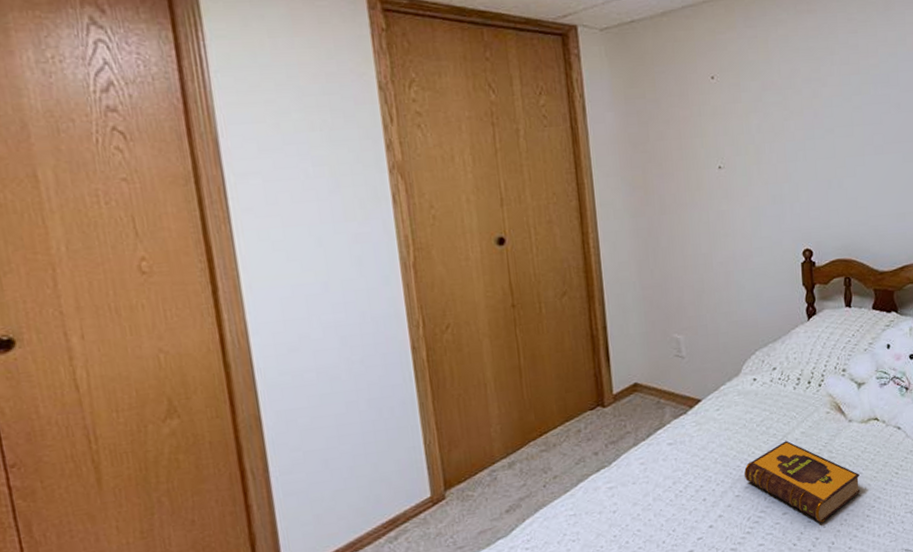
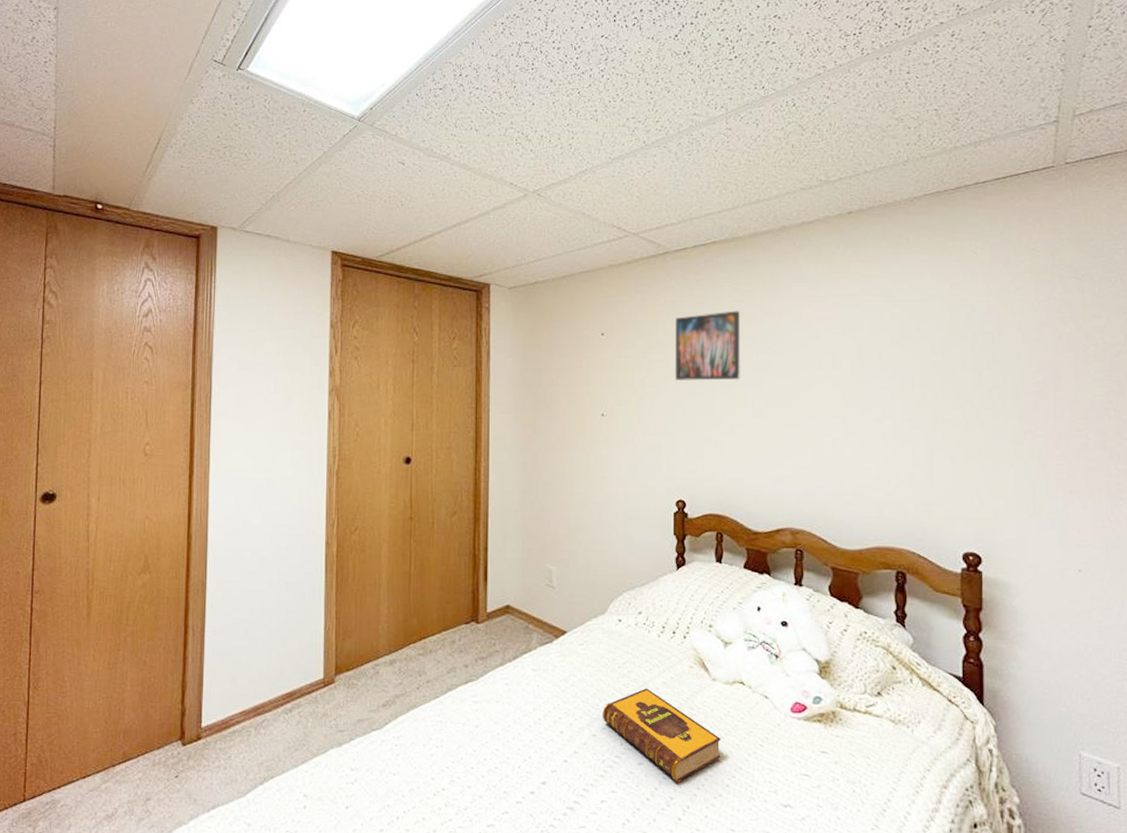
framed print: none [790,43,860,124] -> present [674,310,741,382]

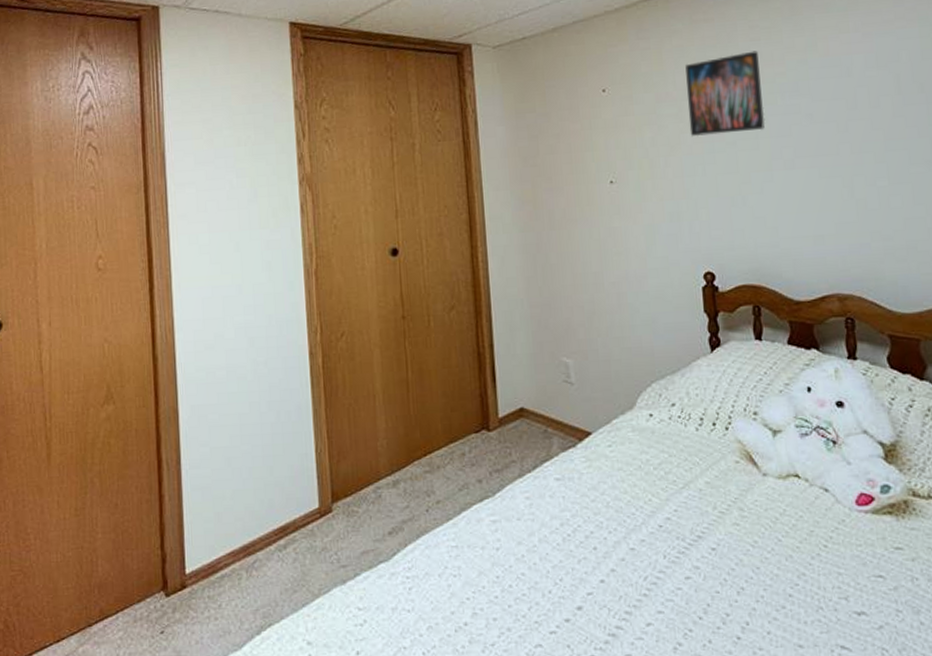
hardback book: present [602,688,721,782] -> none [639,490,780,596]

